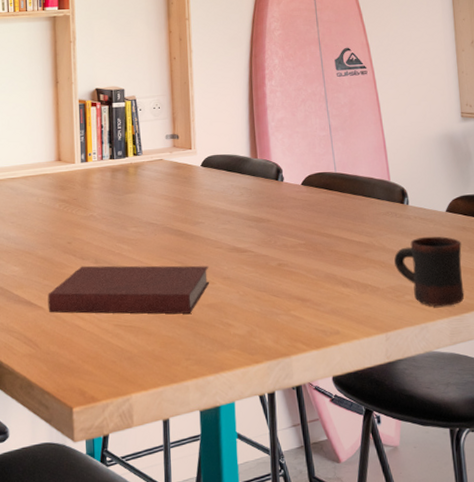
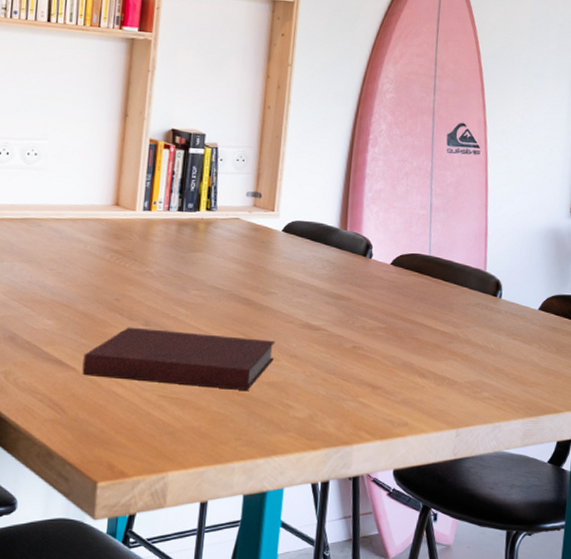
mug: present [394,236,465,307] -> none [477,333,549,407]

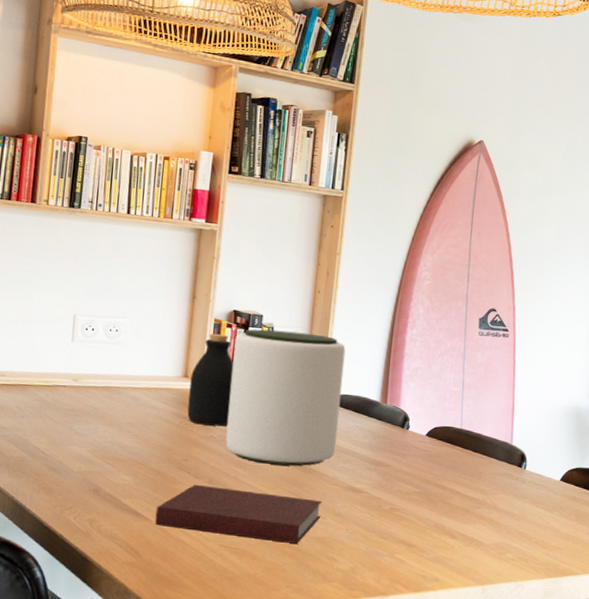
bottle: none [119,155,173,260] -> present [187,333,234,426]
plant pot: none [163,150,300,303] -> present [225,329,346,466]

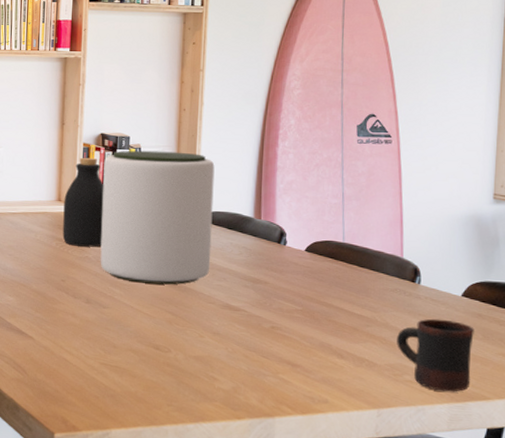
notebook: present [155,484,323,544] -> none [38,303,200,362]
mug: none [502,501,569,569] -> present [397,318,474,392]

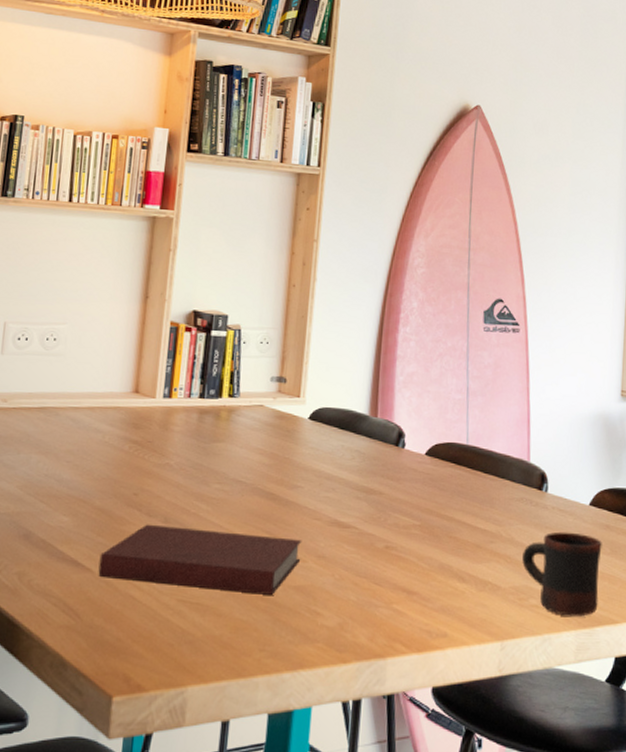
notebook: none [38,303,200,362] -> present [98,524,302,595]
bottle: present [62,157,104,247] -> none [138,339,194,451]
plant pot: present [100,150,215,285] -> none [184,332,327,498]

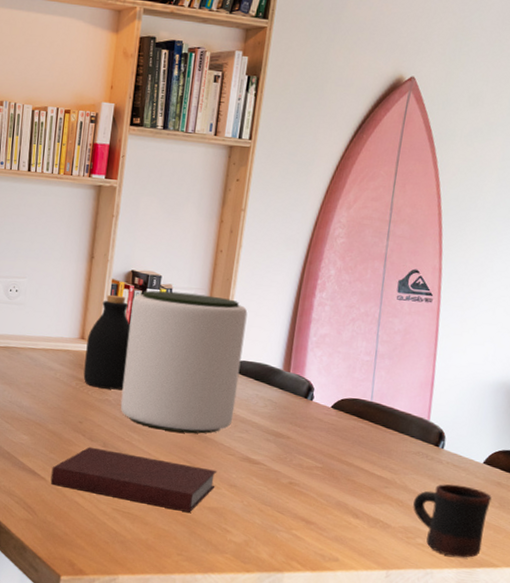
bottle: none [138,339,194,451] -> present [83,294,131,390]
plant pot: none [184,332,327,498] -> present [120,290,248,434]

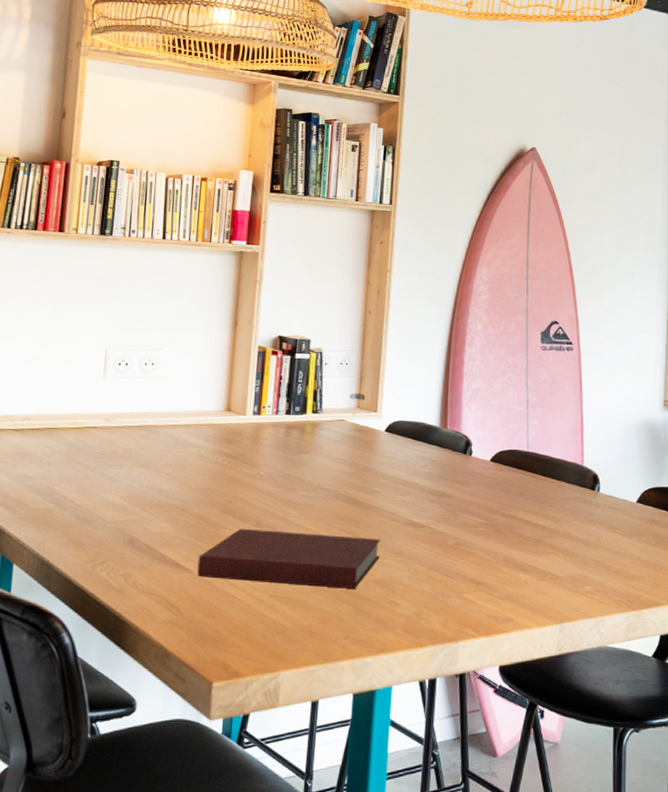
bottle: present [83,294,131,390] -> none [231,362,281,463]
plant pot: present [120,290,248,434] -> none [273,354,401,502]
mug: present [413,484,492,558] -> none [578,526,648,600]

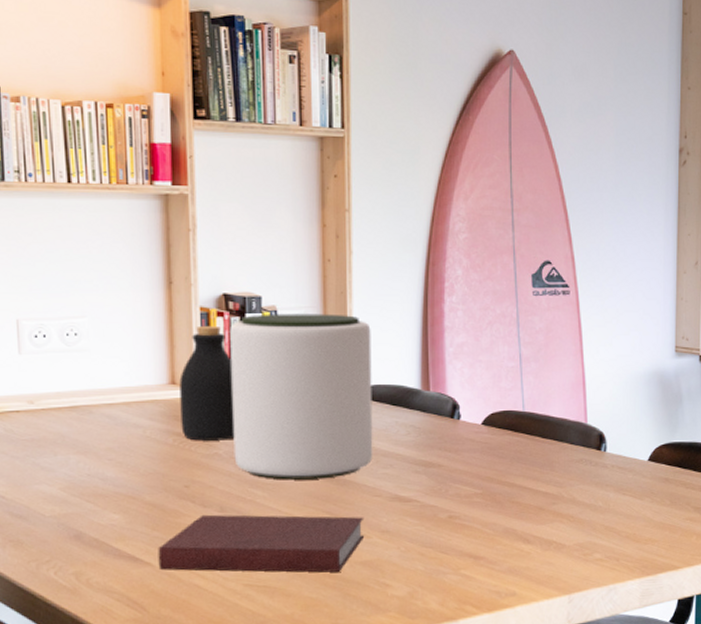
bottle: none [231,362,281,463] -> present [179,325,235,441]
plant pot: none [273,354,401,502] -> present [230,313,373,480]

